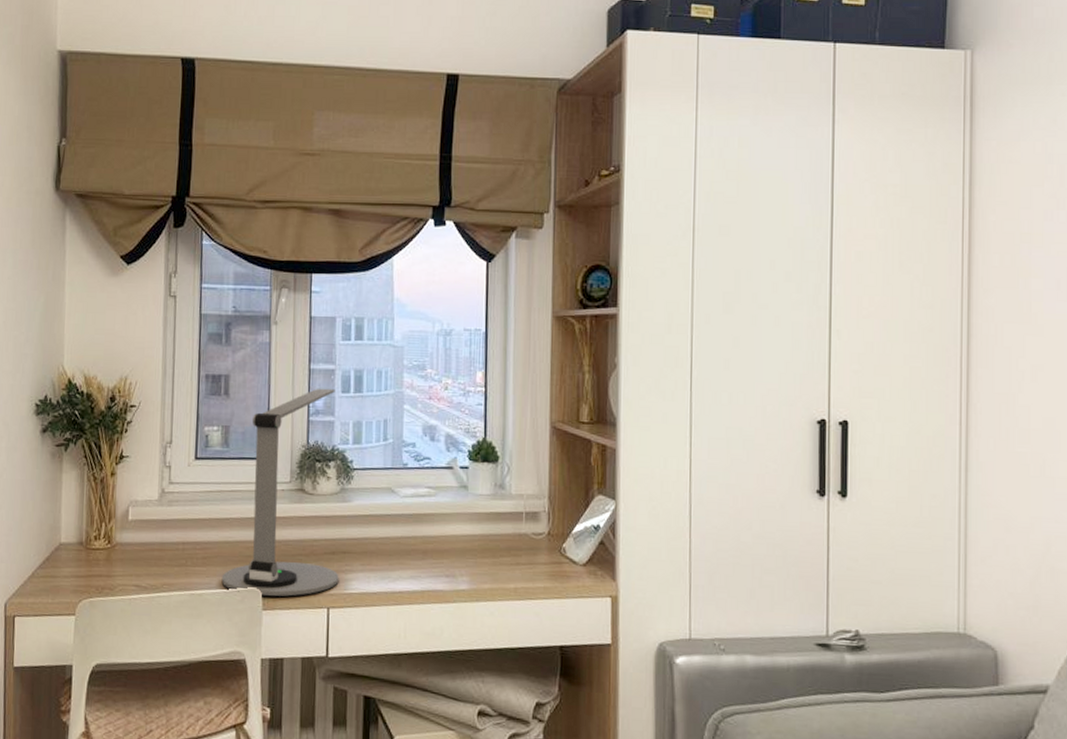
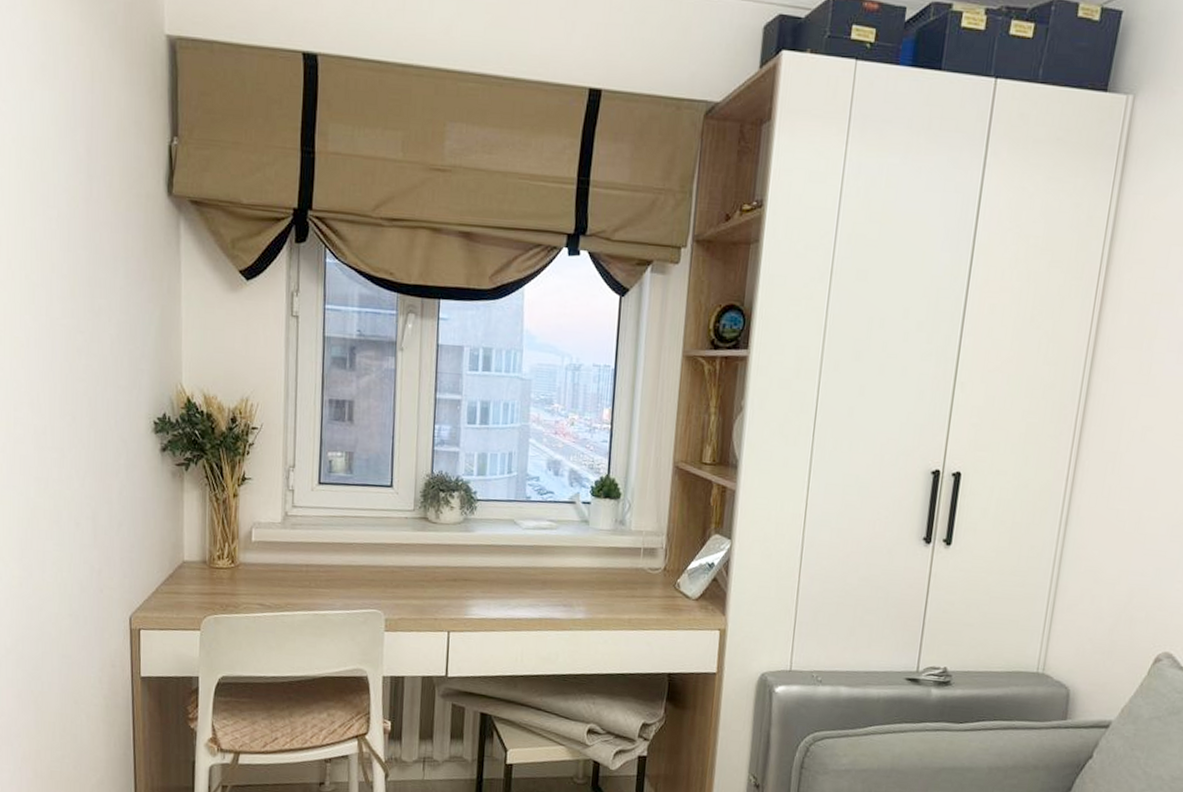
desk lamp: present [221,388,339,597] -> none [344,418,461,620]

